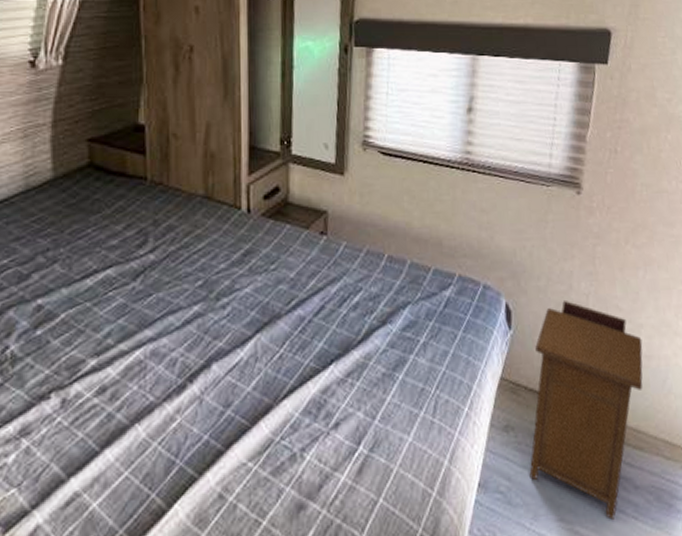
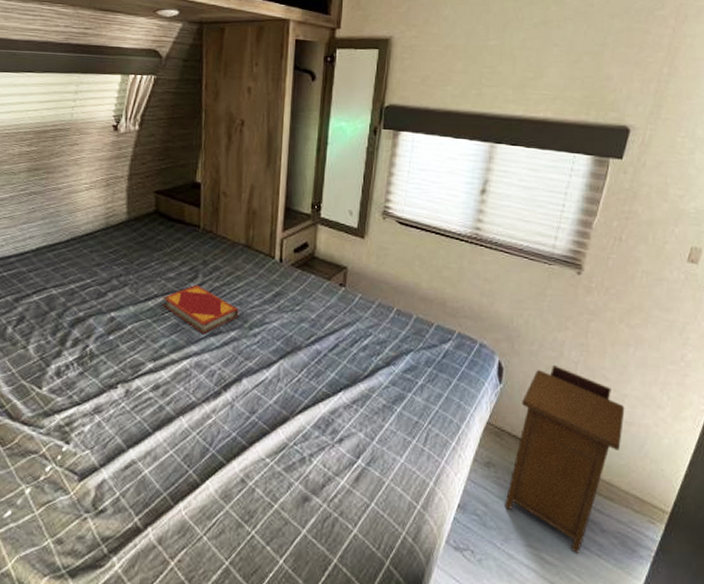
hardback book: none [104,252,202,312] -> present [162,285,239,333]

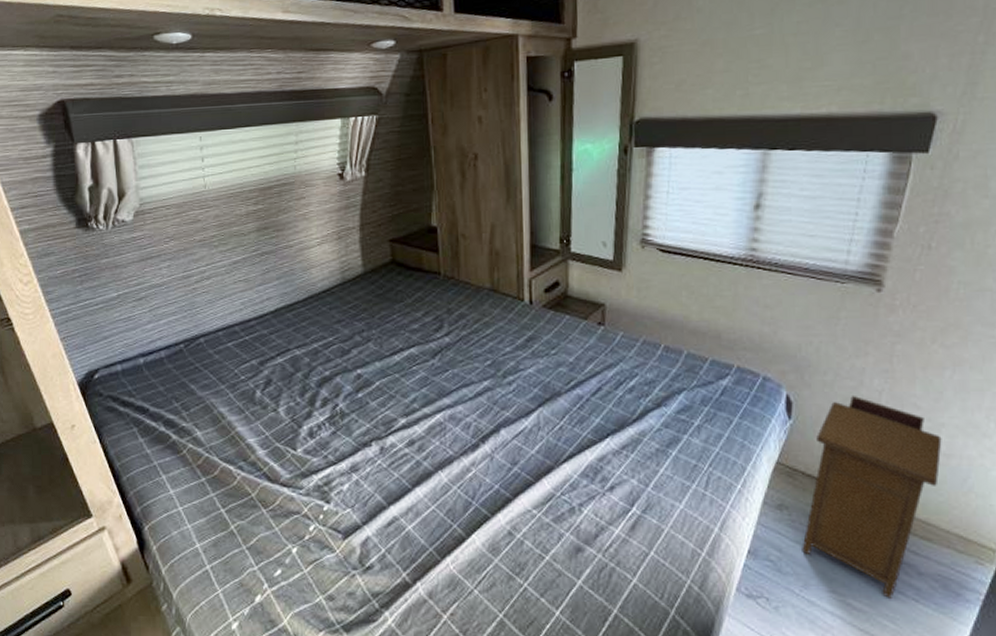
hardback book: present [162,285,239,333] -> none [409,335,490,385]

